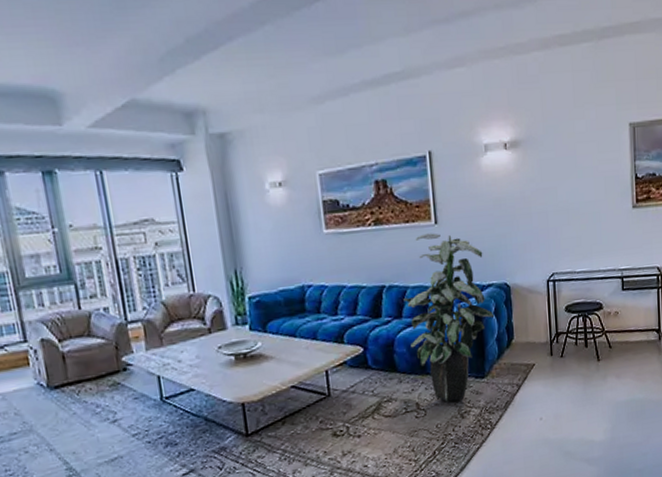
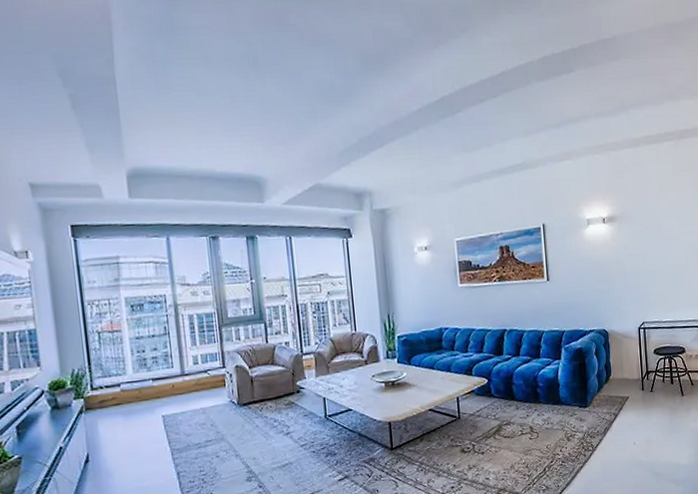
indoor plant: present [403,233,495,402] -> none [521,288,596,427]

